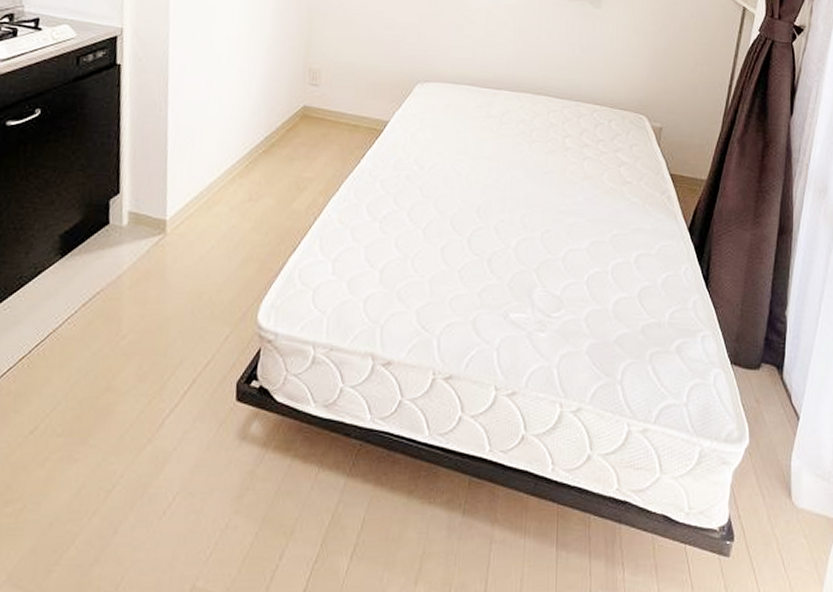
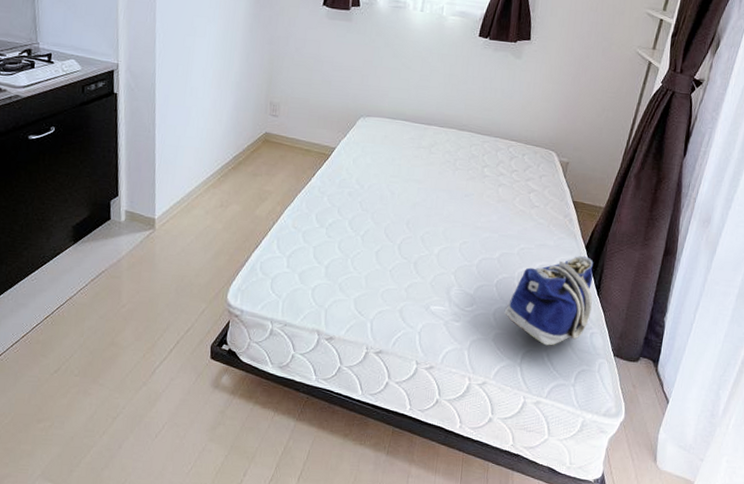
tote bag: none [598,241,702,356] -> present [504,256,594,346]

